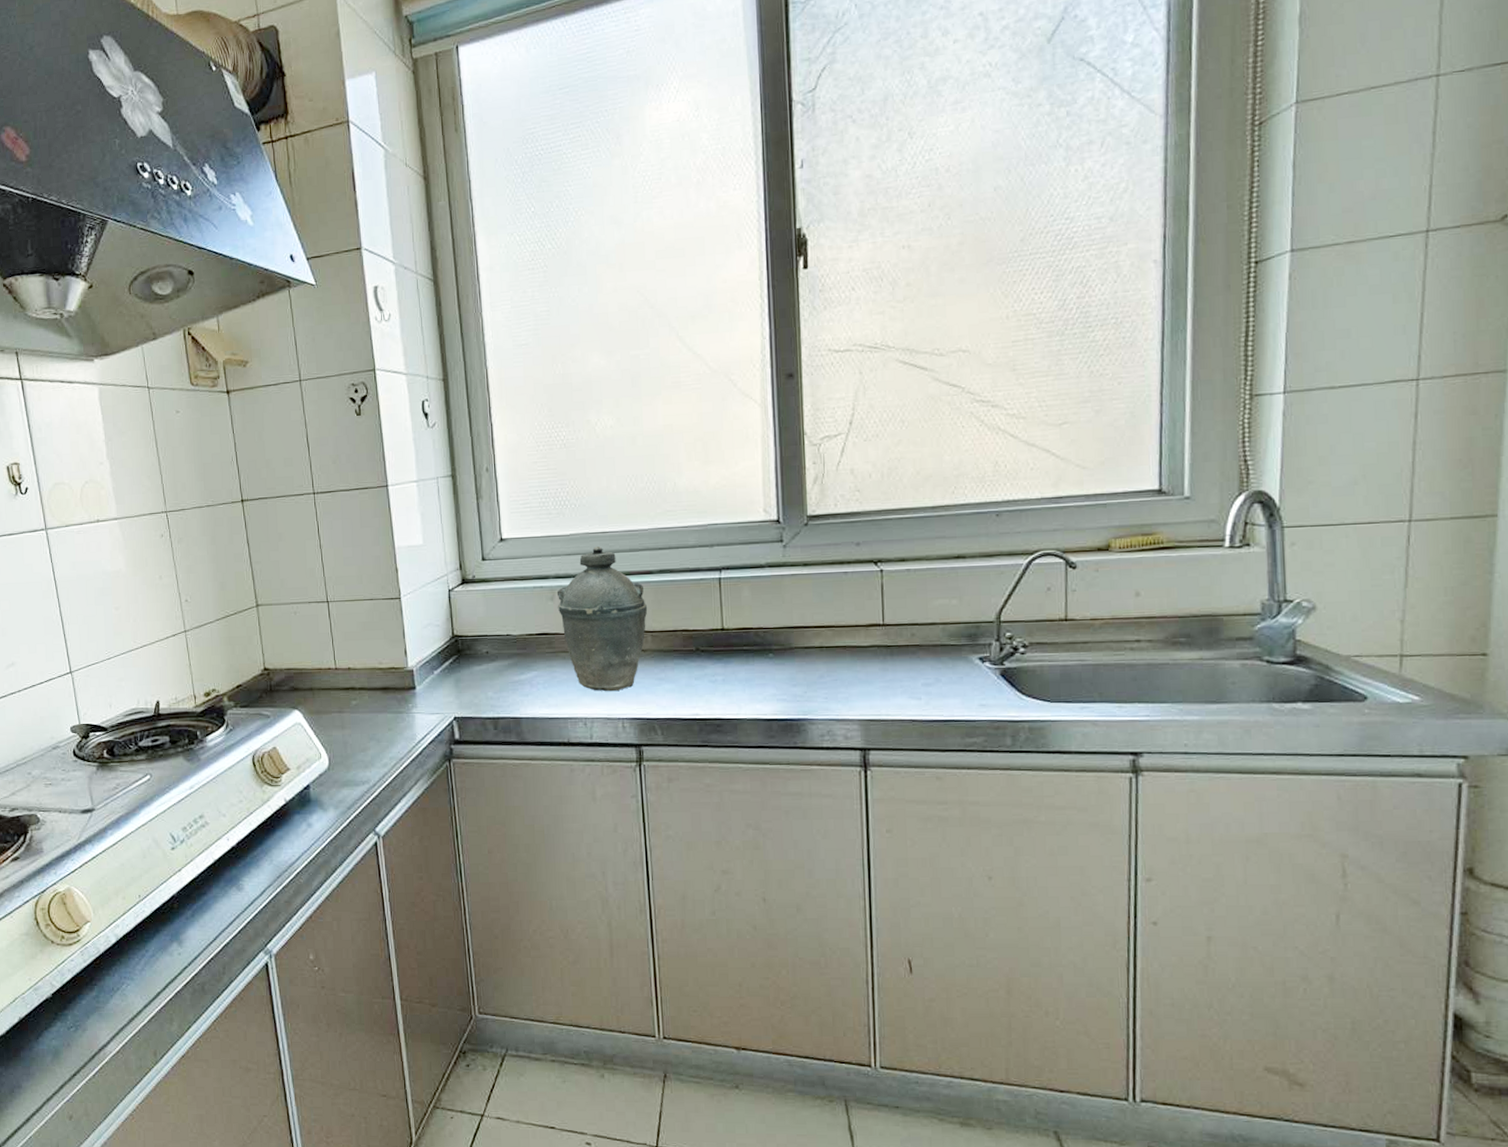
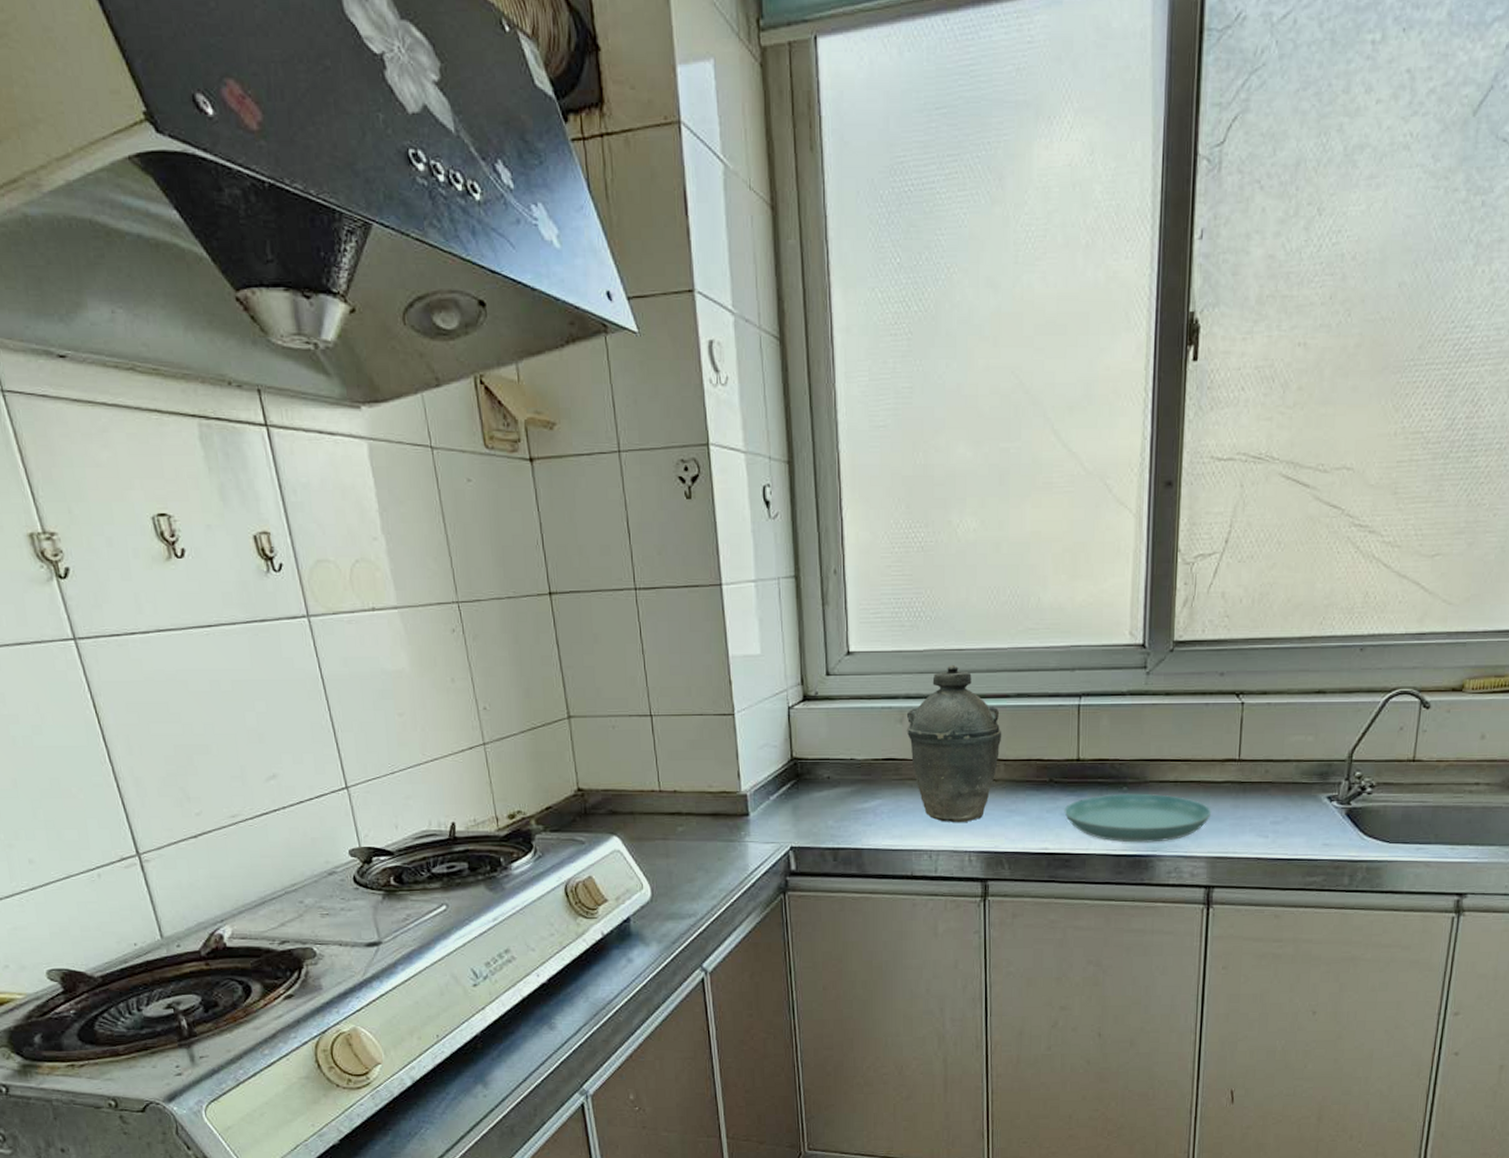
saucer: none [712,659,861,707] -> present [1064,793,1212,843]

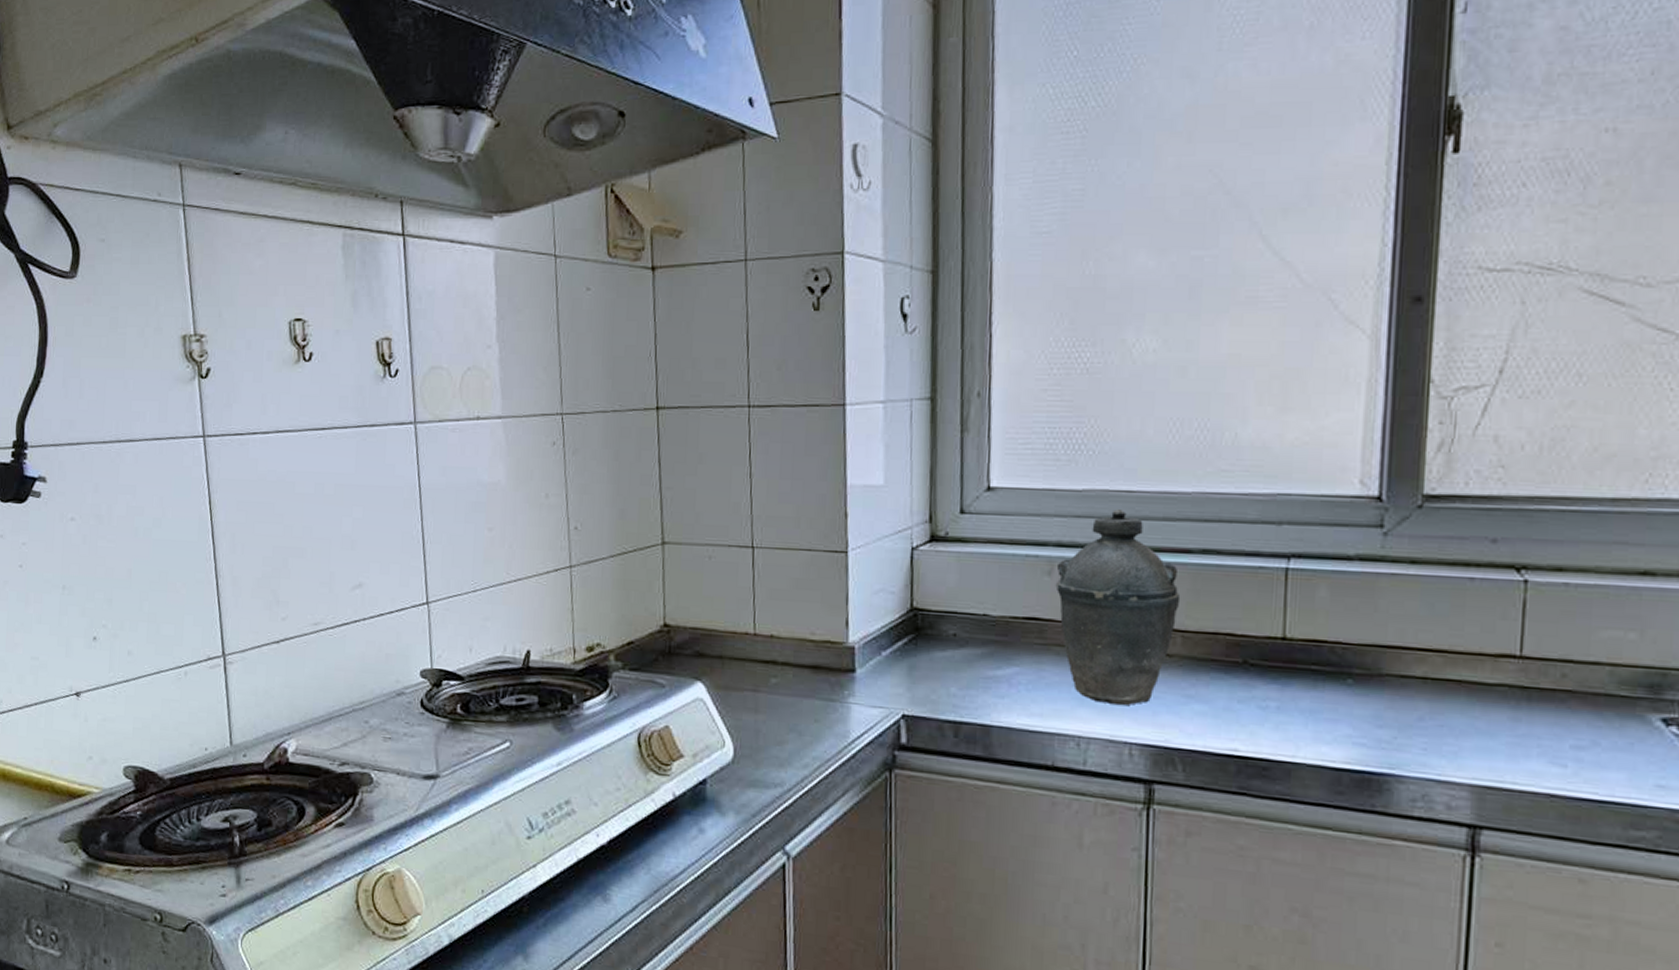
saucer: present [1064,793,1212,843] -> none [1262,686,1479,757]

